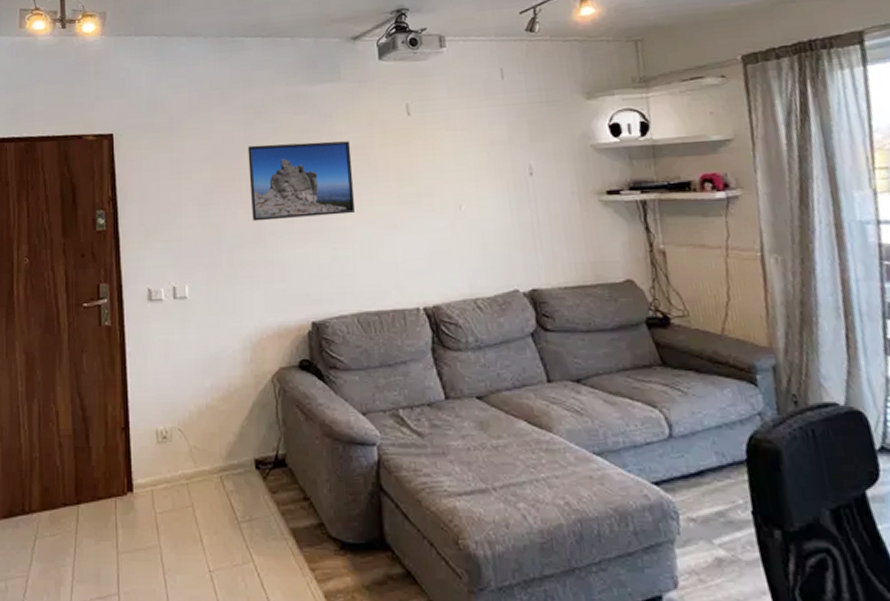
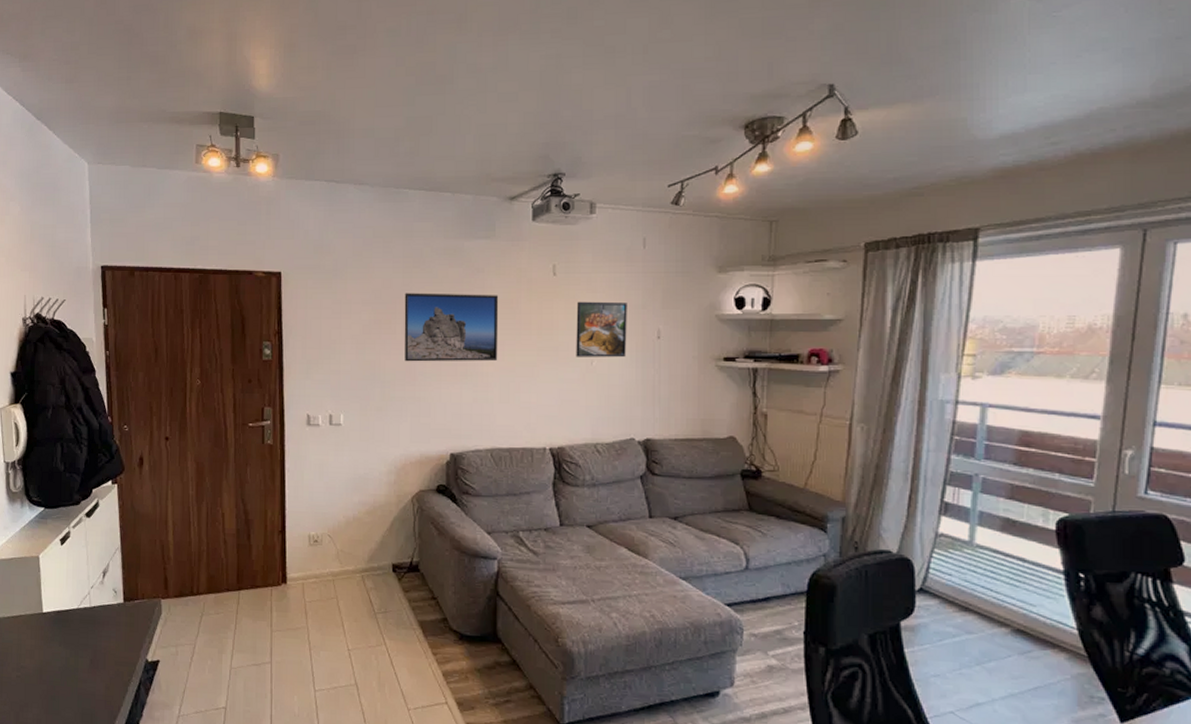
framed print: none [436,139,497,202] -> present [576,301,627,358]

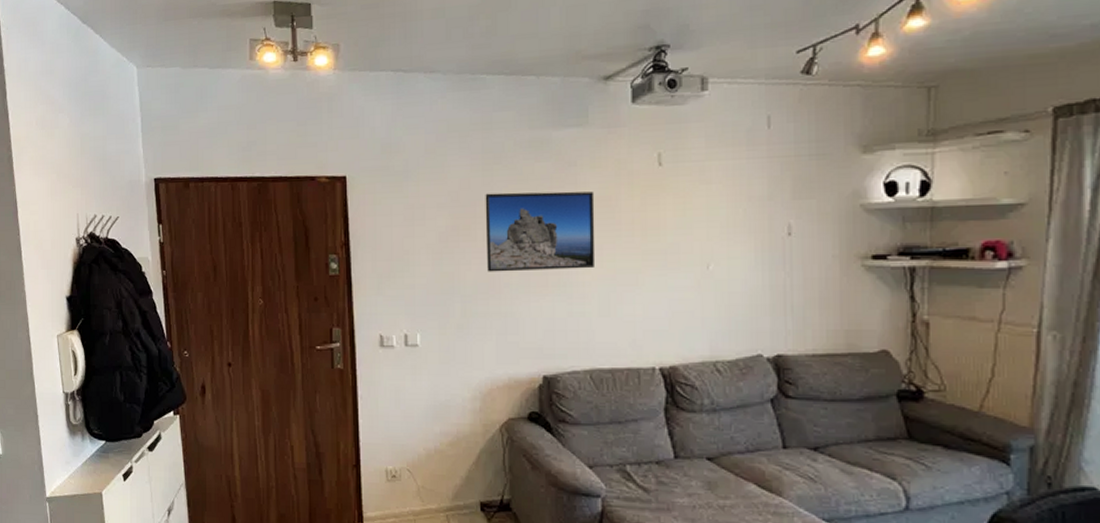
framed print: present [576,301,627,358] -> none [688,193,750,261]

